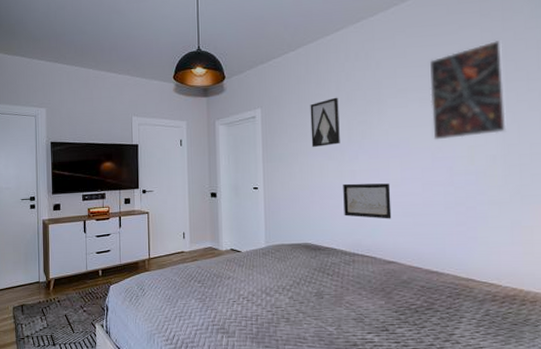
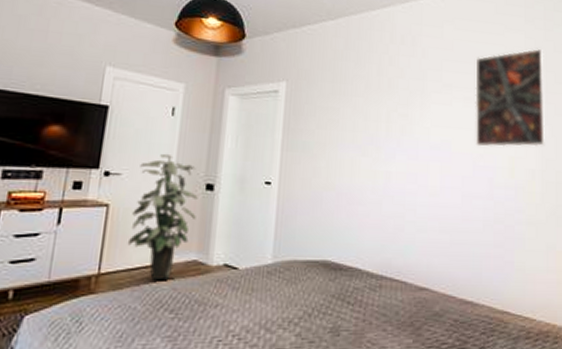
indoor plant: none [164,173,207,261] -> present [127,153,198,280]
wall art: present [310,97,340,148] -> none [343,82,379,139]
wall art: present [343,183,392,219] -> none [374,187,428,235]

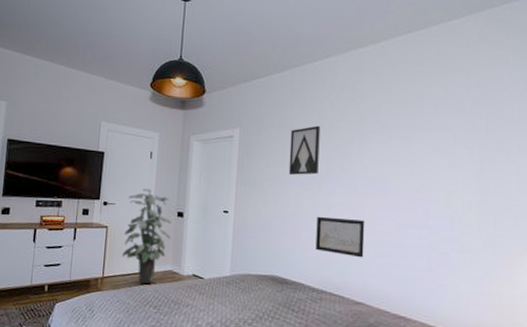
wall art: none [343,82,379,139] -> present [288,125,321,176]
wall art: none [374,187,428,235] -> present [315,216,365,258]
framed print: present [475,49,546,147] -> none [412,87,487,181]

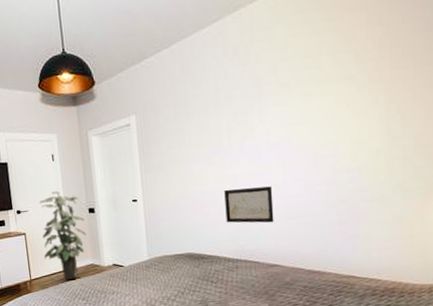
wall art: present [288,125,321,176] -> none [187,97,220,154]

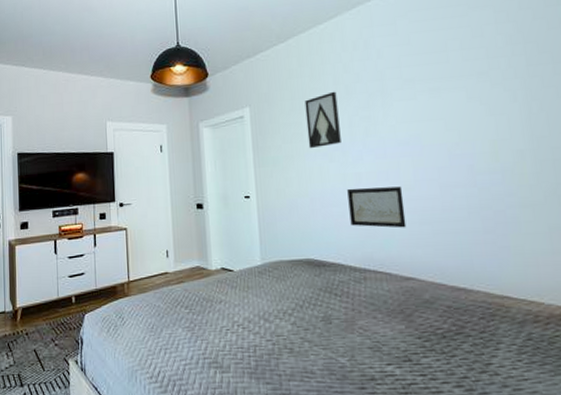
indoor plant: present [39,190,86,280] -> none [144,183,193,283]
wall art: none [187,97,220,154] -> present [304,91,341,149]

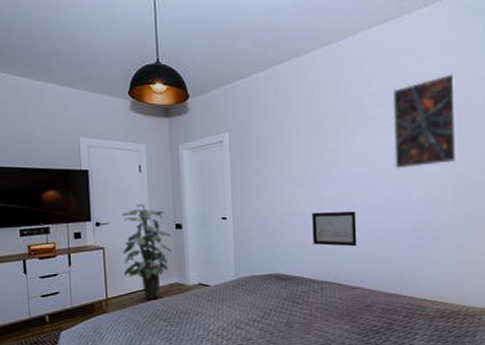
indoor plant: none [144,183,193,283] -> present [122,203,172,299]
wall art: present [304,91,341,149] -> none [280,123,309,176]
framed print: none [438,21,535,135] -> present [393,74,458,169]

